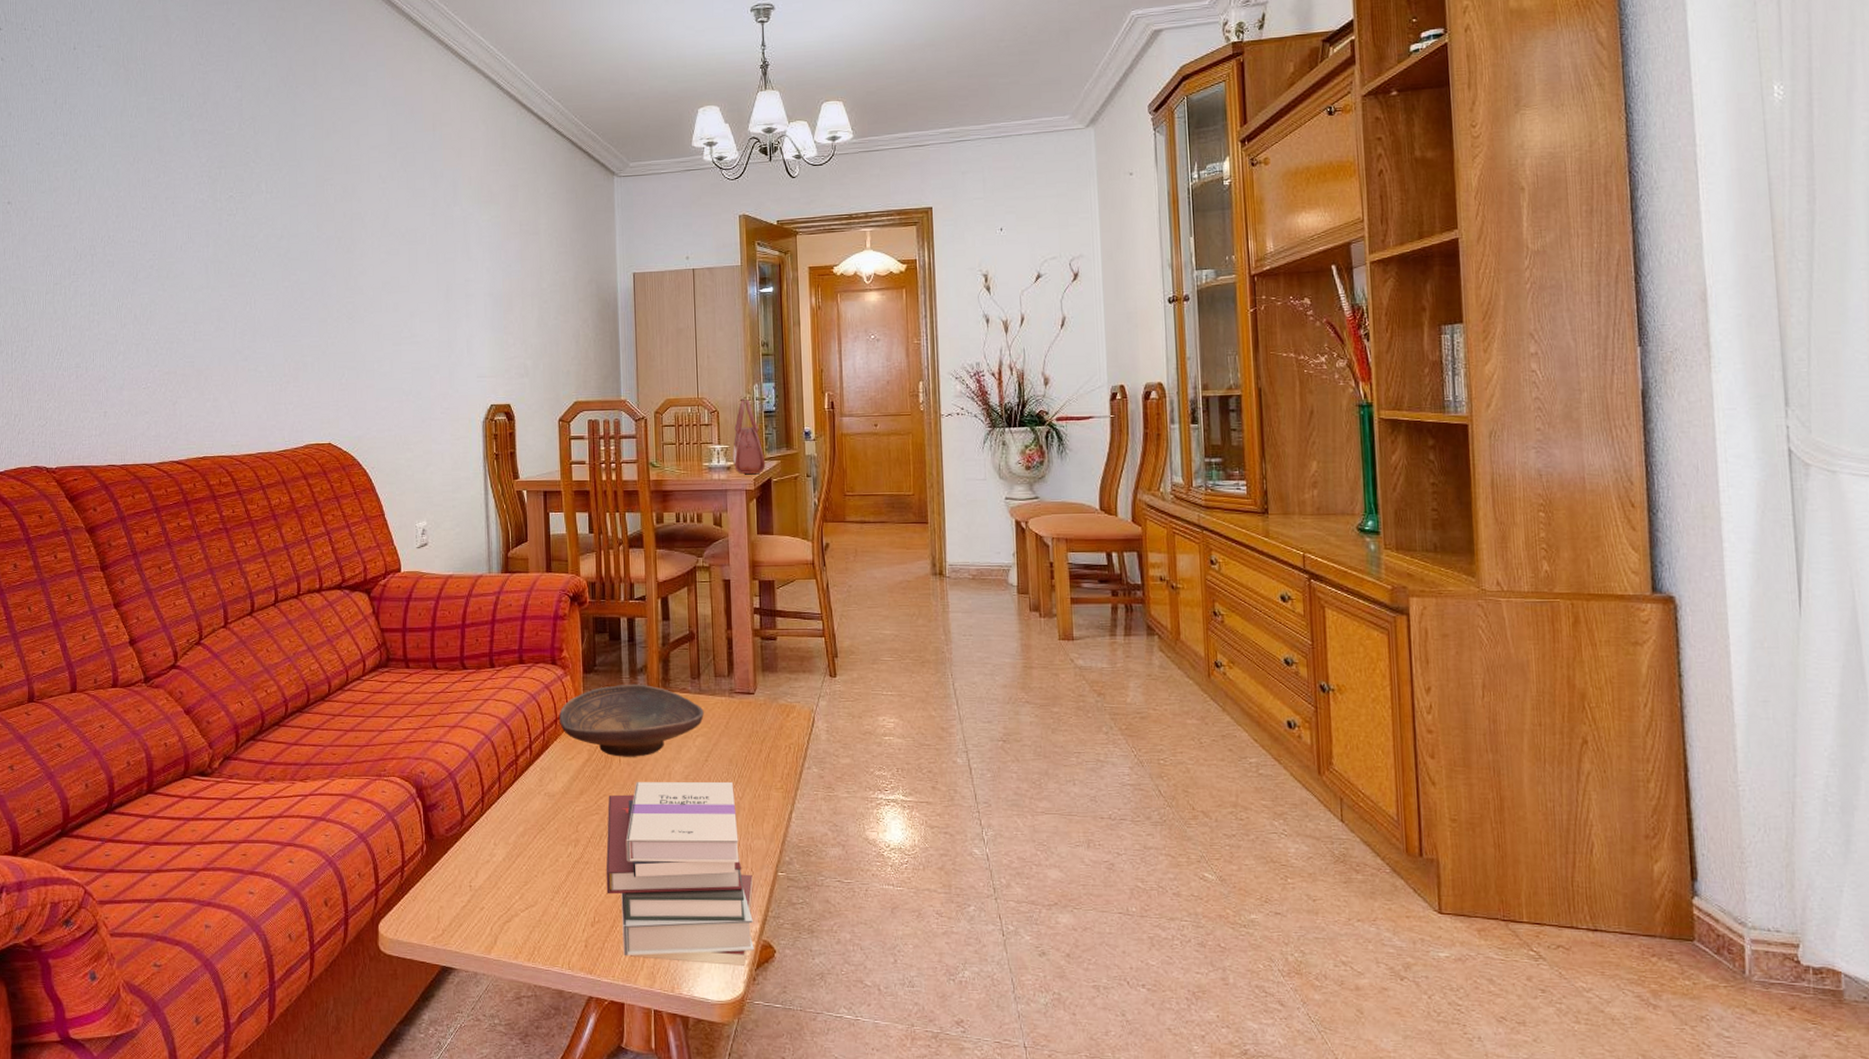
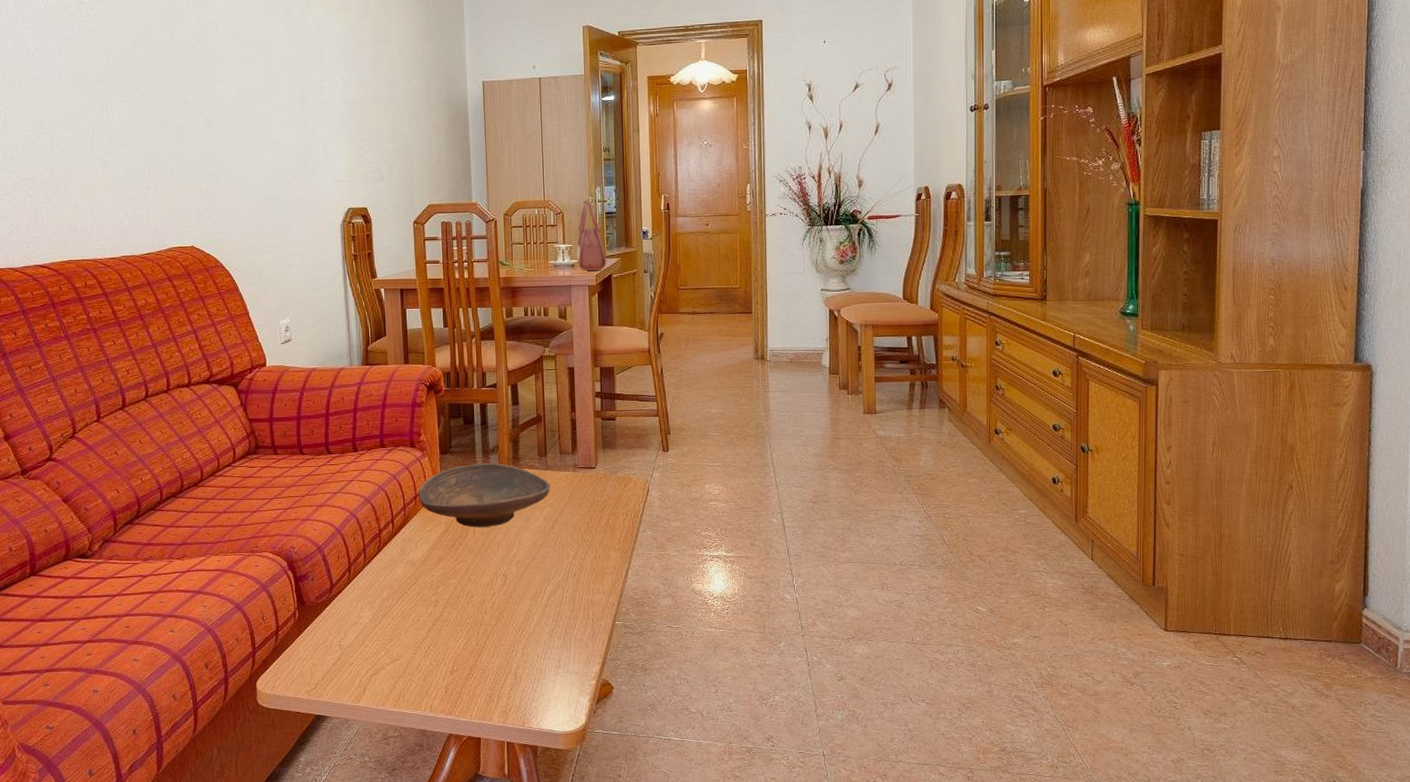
books: present [605,781,754,966] -> none [463,545,595,702]

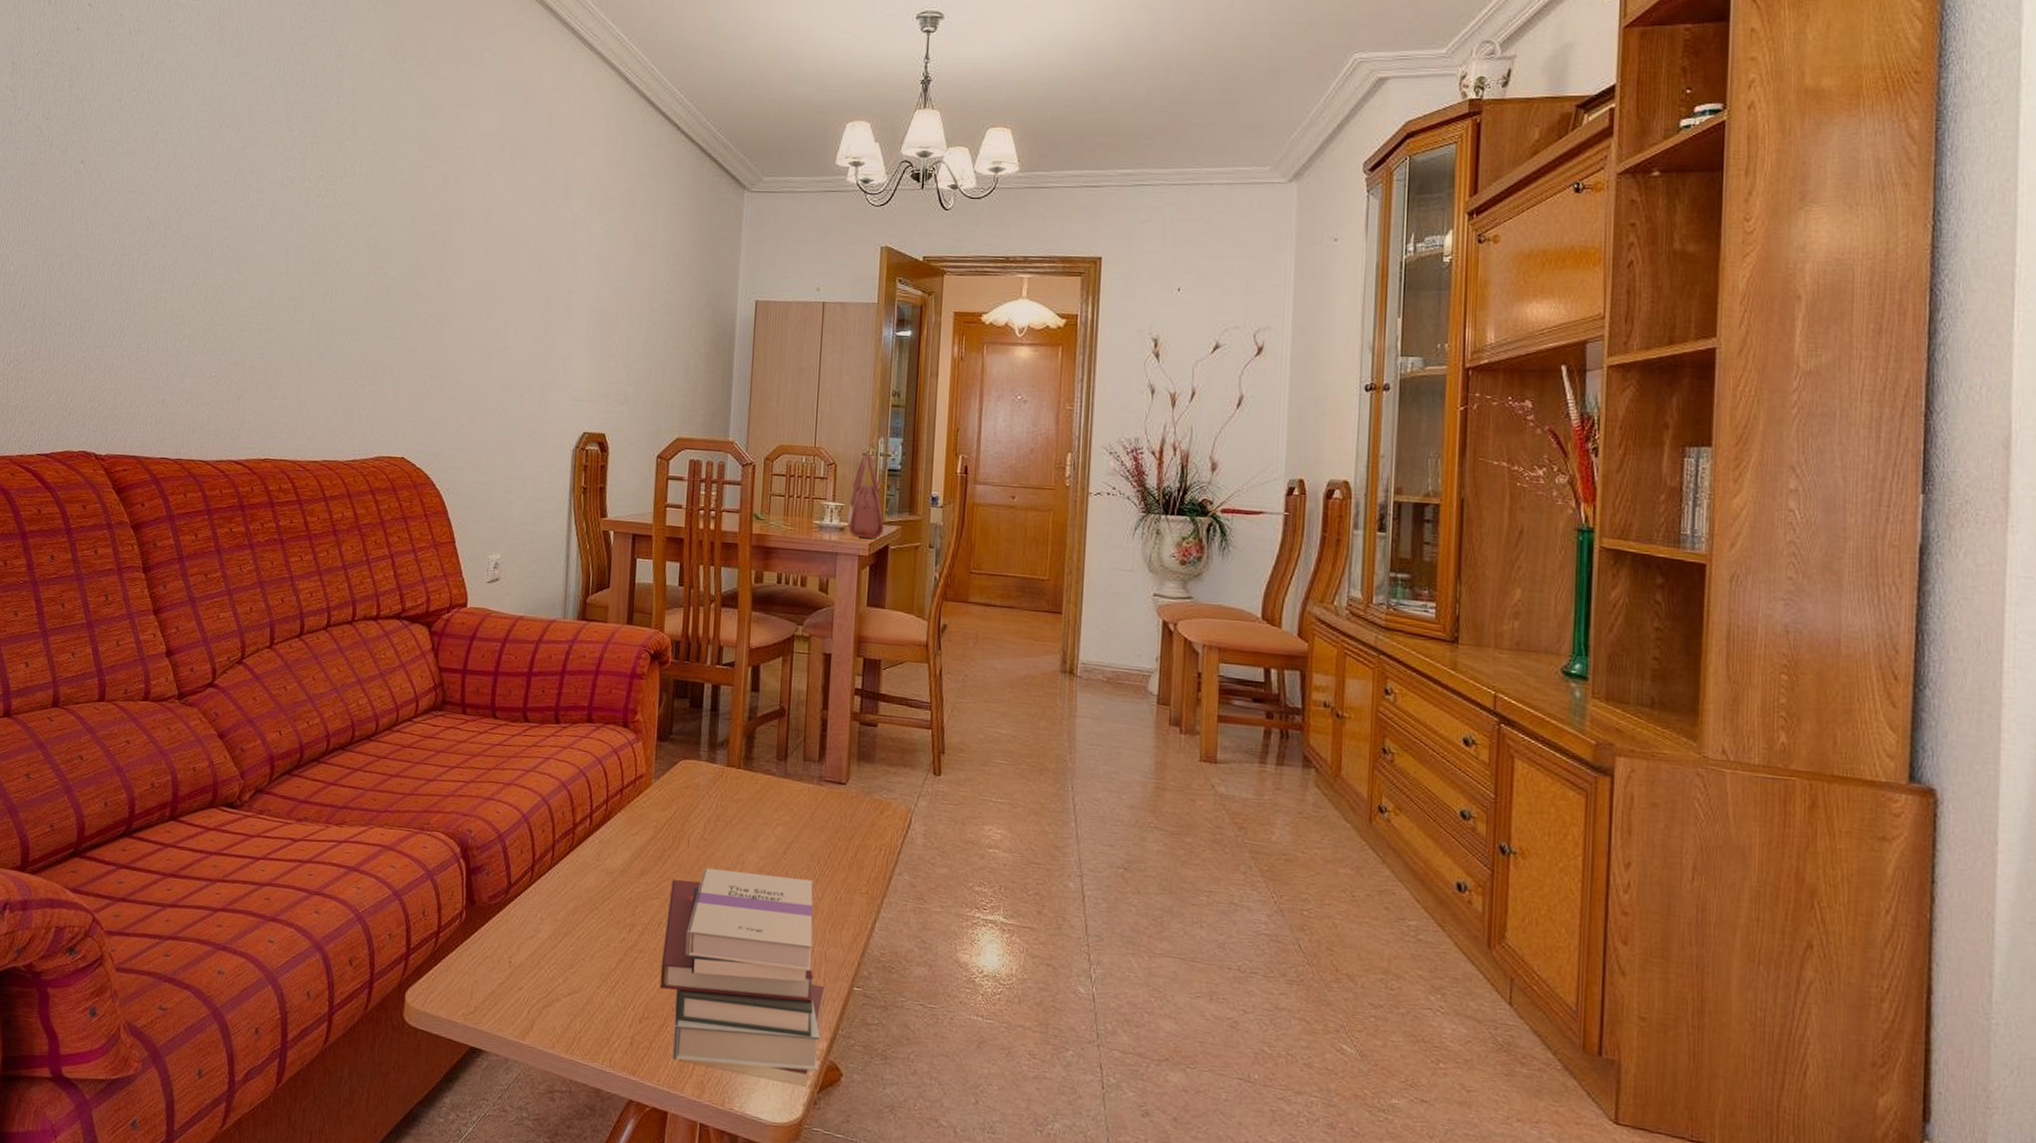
decorative bowl: present [419,462,550,528] -> none [626,757,788,841]
books: none [463,545,595,702] -> present [659,868,825,1087]

